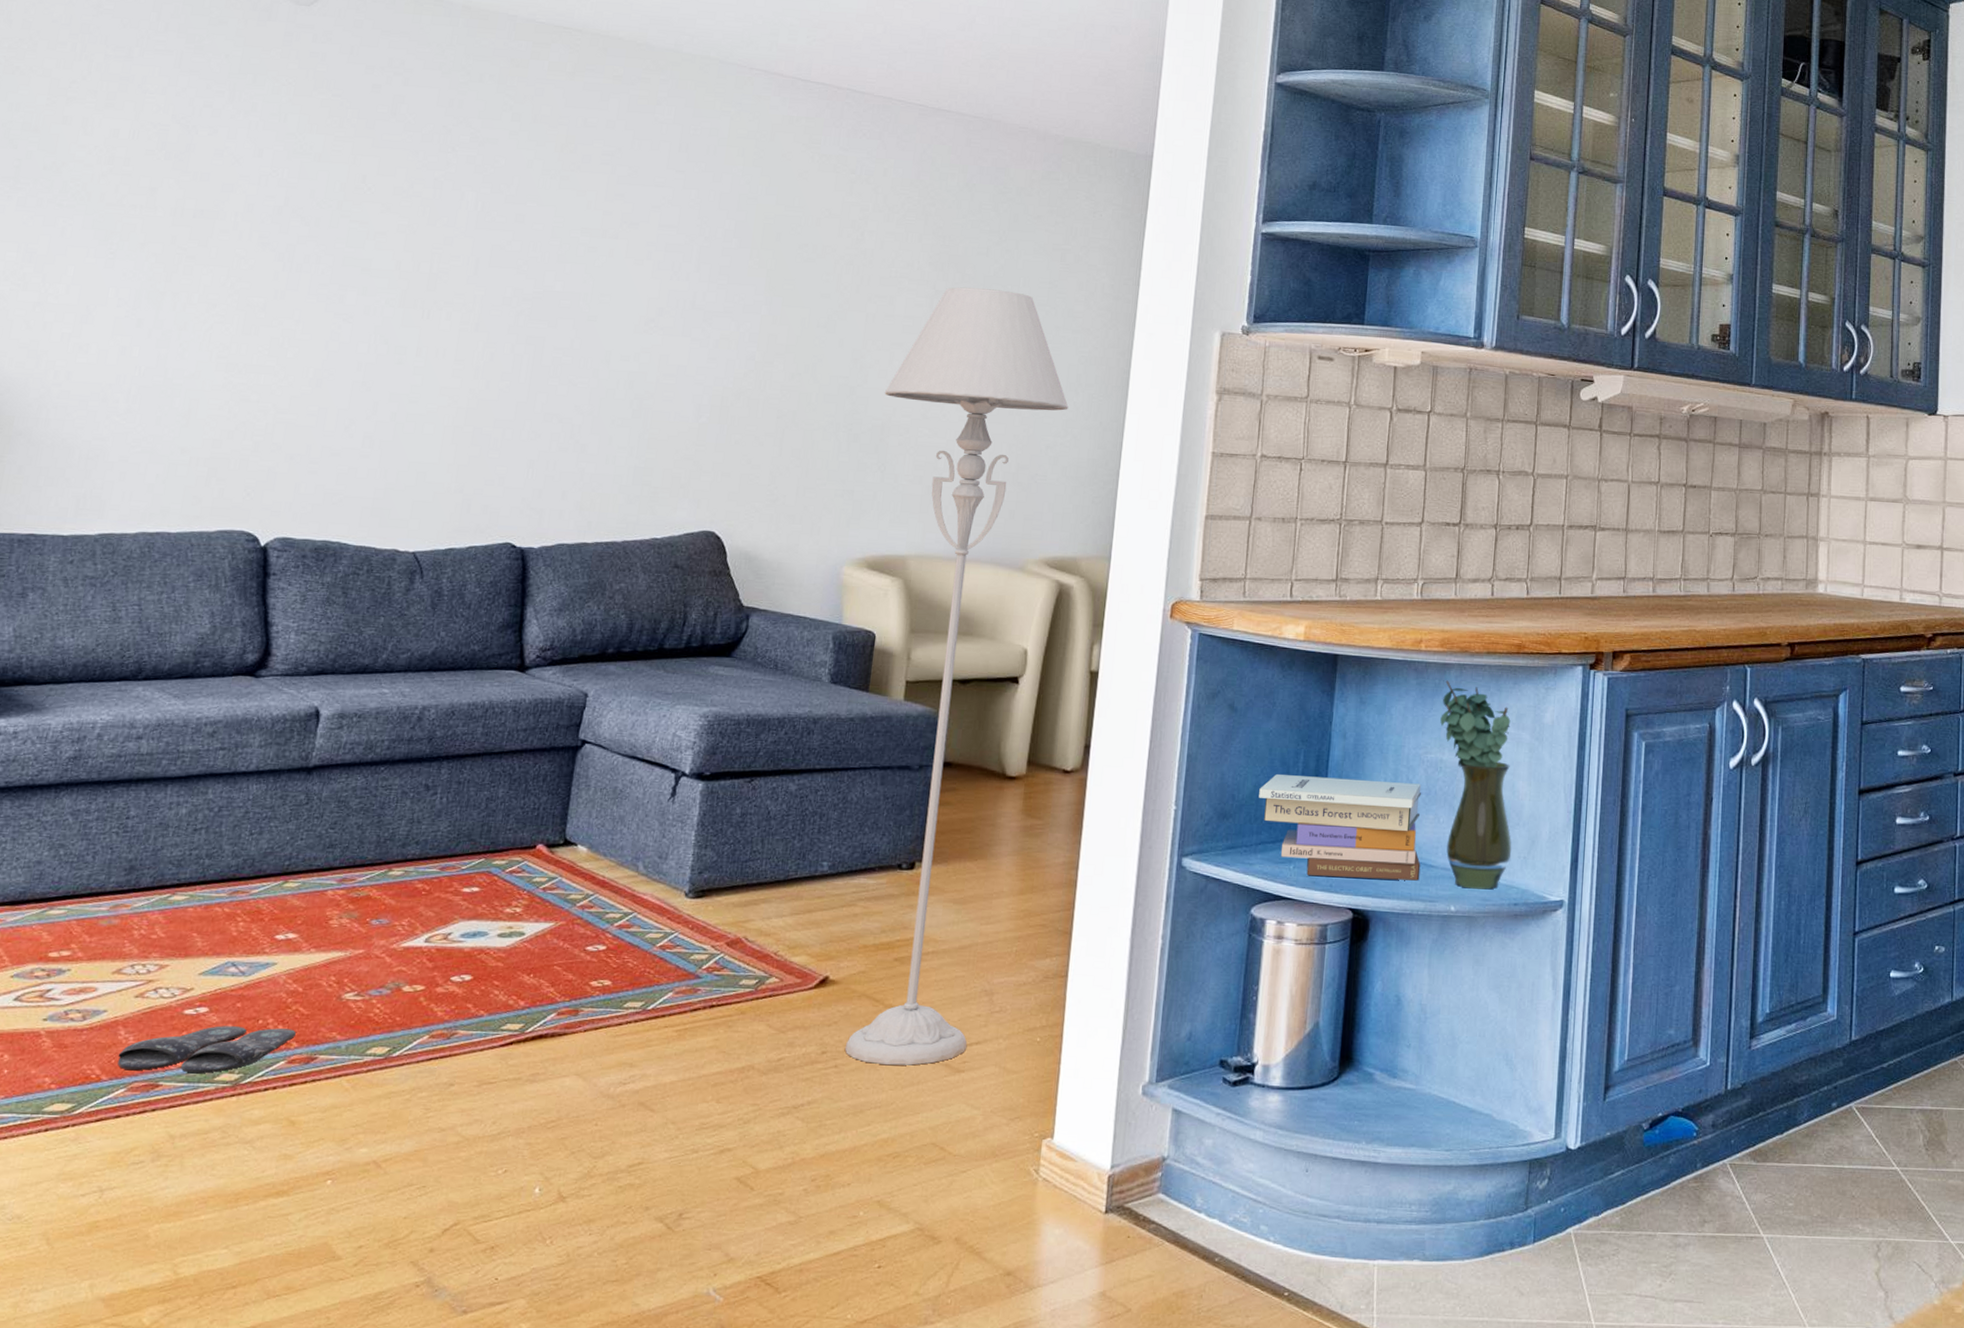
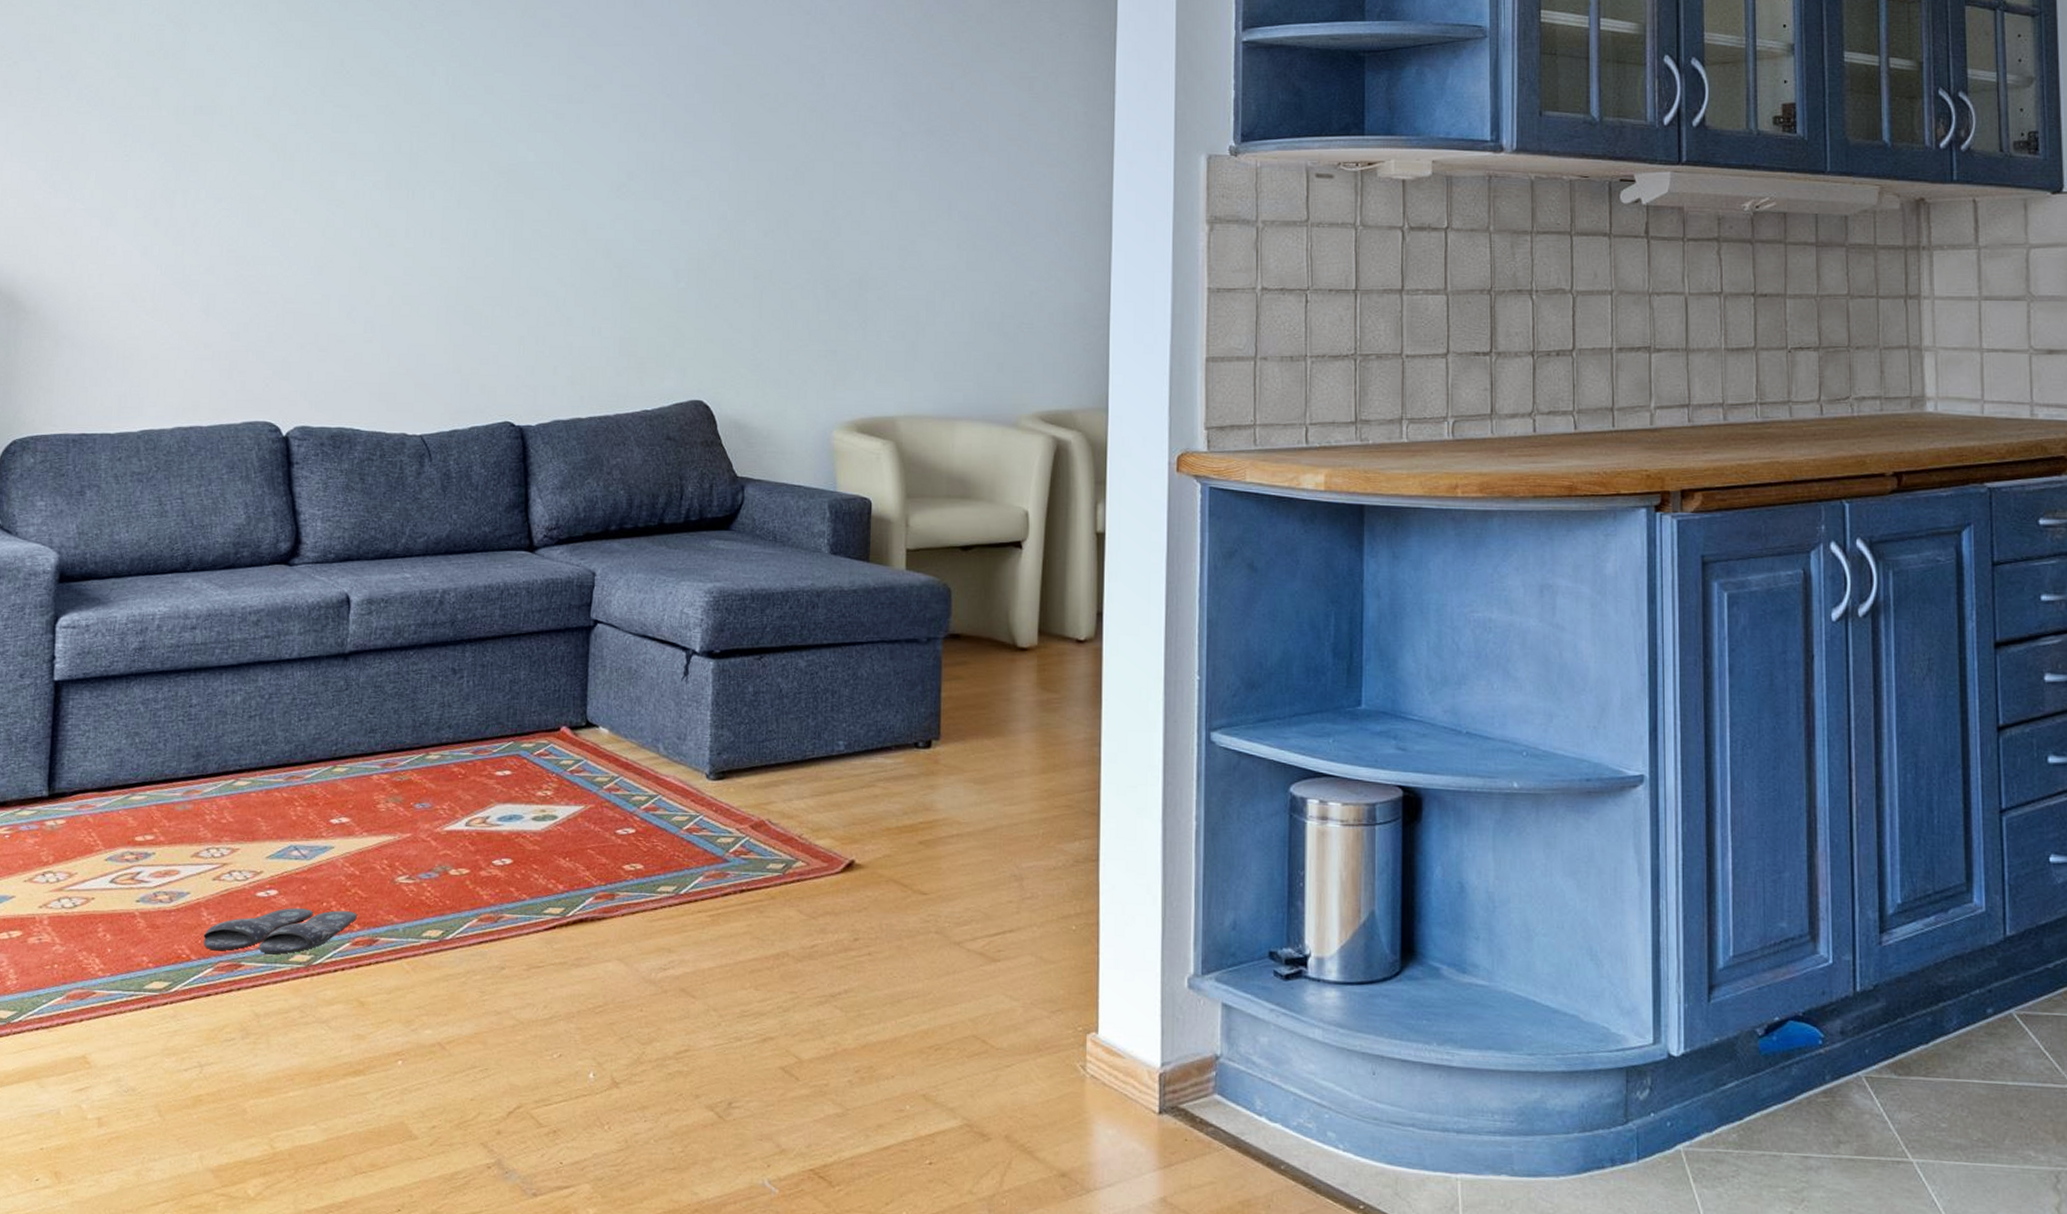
floor lamp: present [844,287,1069,1066] -> none [858,126,1050,954]
books: present [1259,774,1422,881] -> none [1289,639,1475,755]
vase: present [1440,680,1512,890] -> none [1485,529,1579,764]

